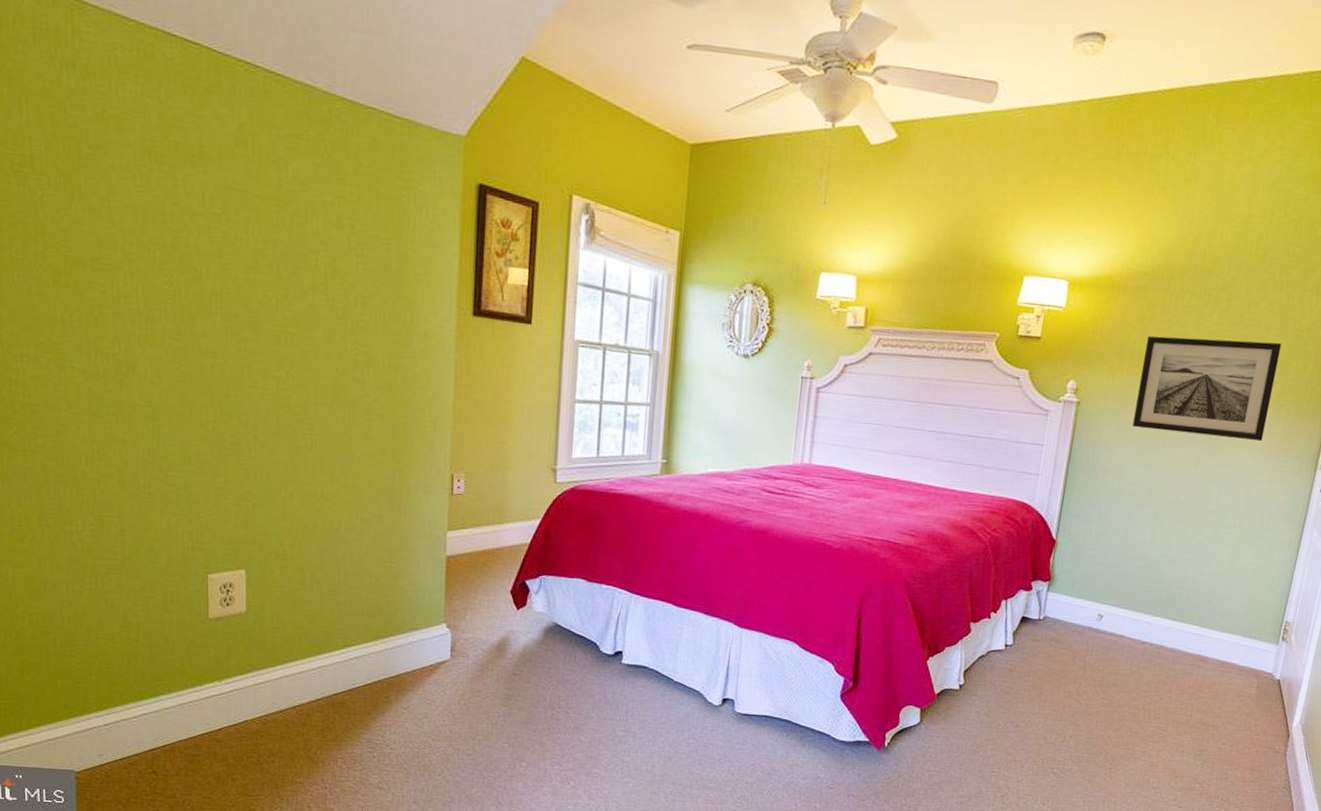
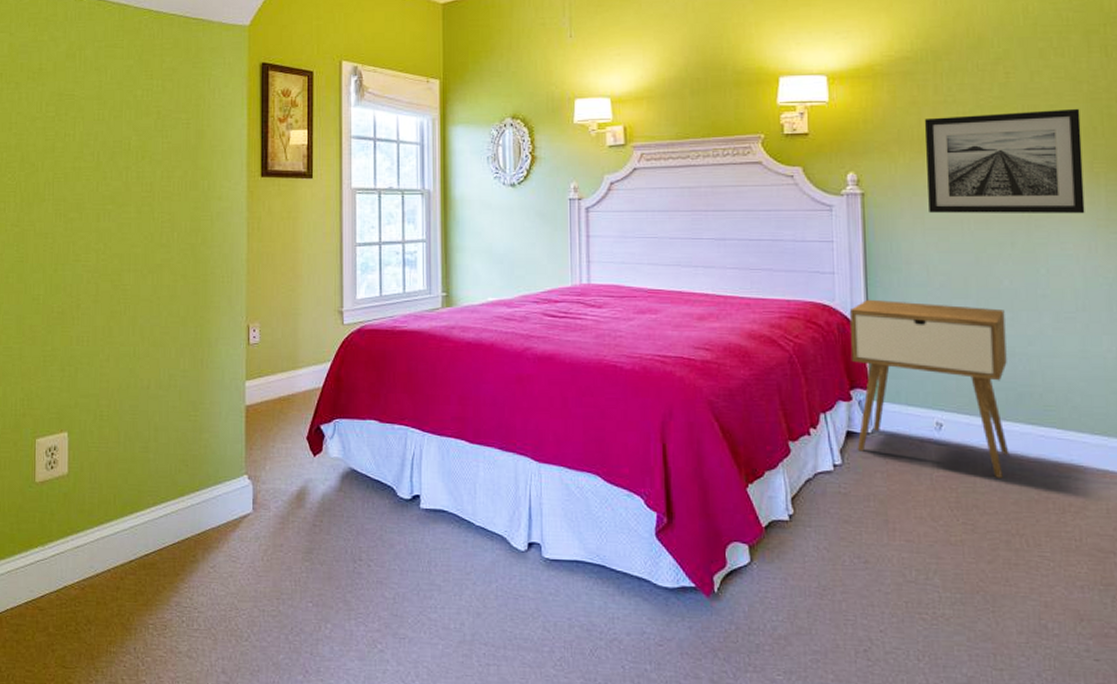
nightstand: none [1028,501,1176,663] -> present [849,299,1010,478]

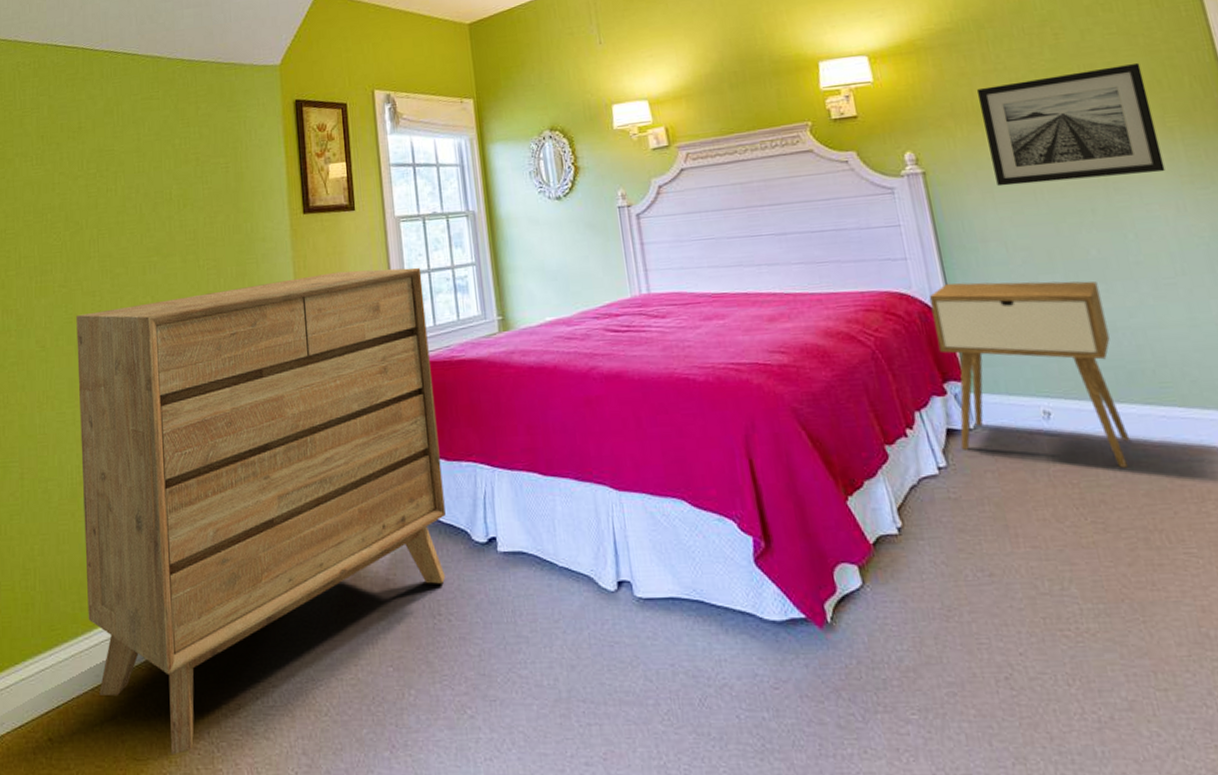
dresser: none [25,236,374,665] -> present [76,267,446,754]

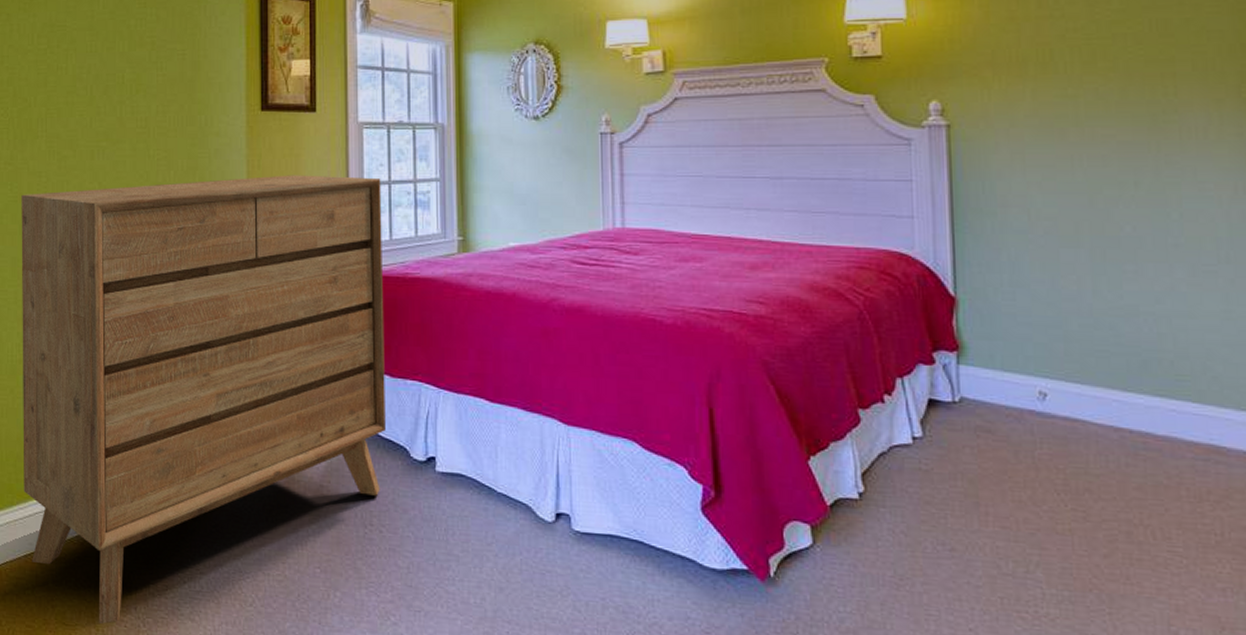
nightstand: present [929,281,1131,468] -> none [932,247,1131,459]
wall art: present [977,62,1165,187] -> none [1026,21,1230,148]

